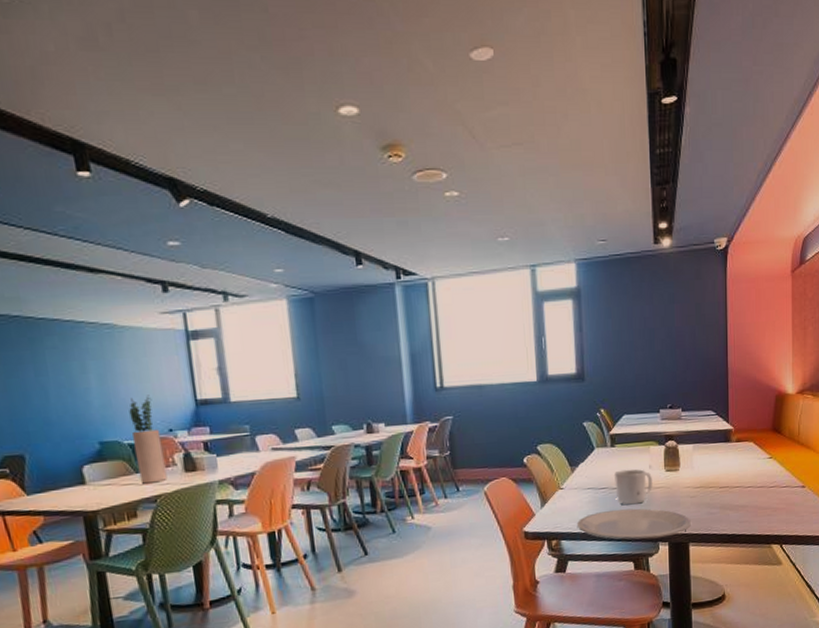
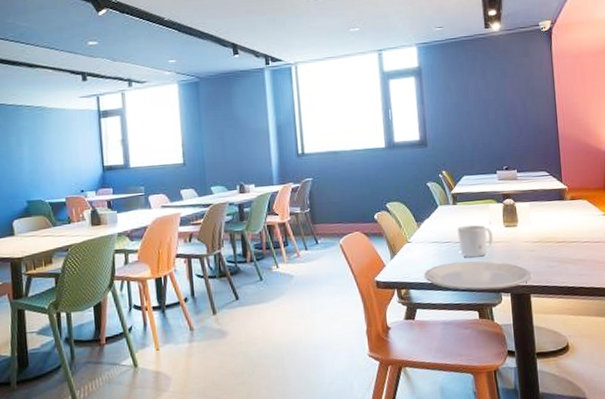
vase: present [129,395,168,484] -> none [51,162,78,236]

